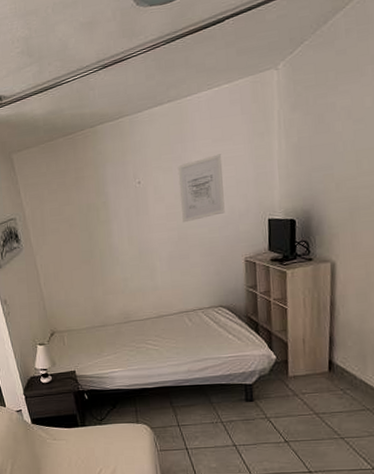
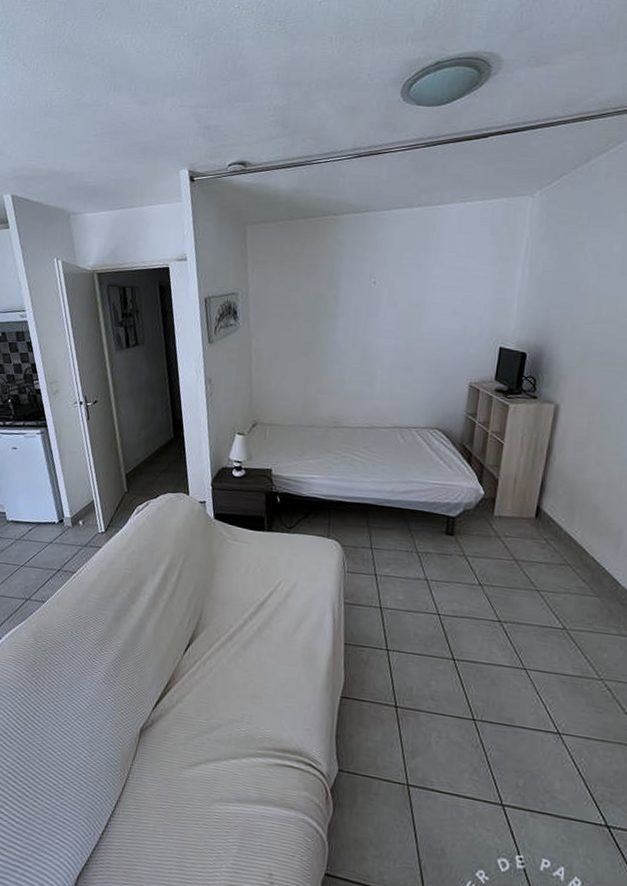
wall art: present [177,154,225,223] -> none [411,270,464,334]

